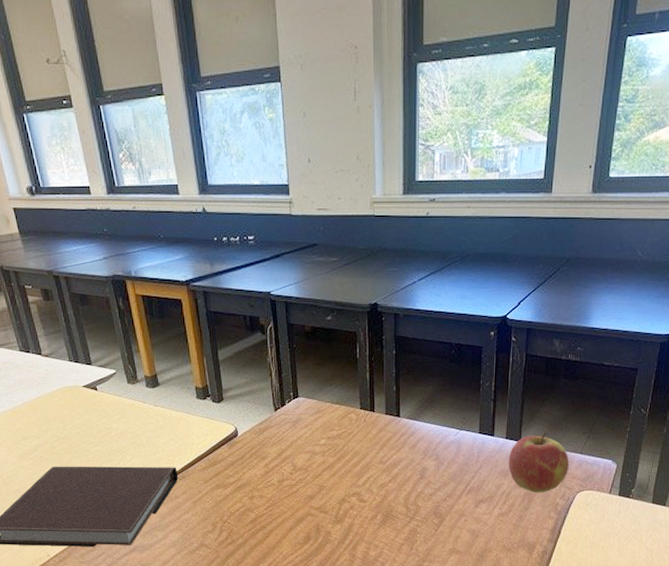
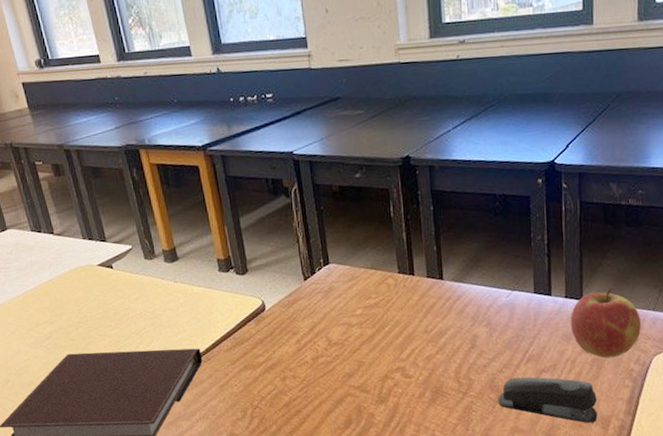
stapler: none [440,506,525,548] -> present [497,377,598,423]

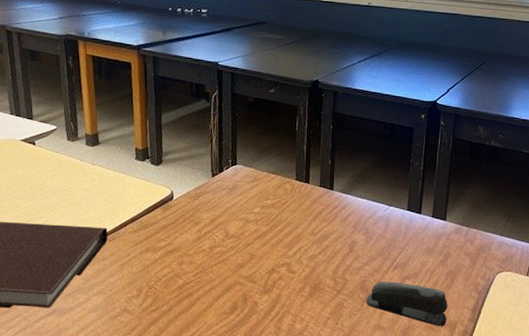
apple: present [571,287,641,359] -> none [434,212,490,272]

